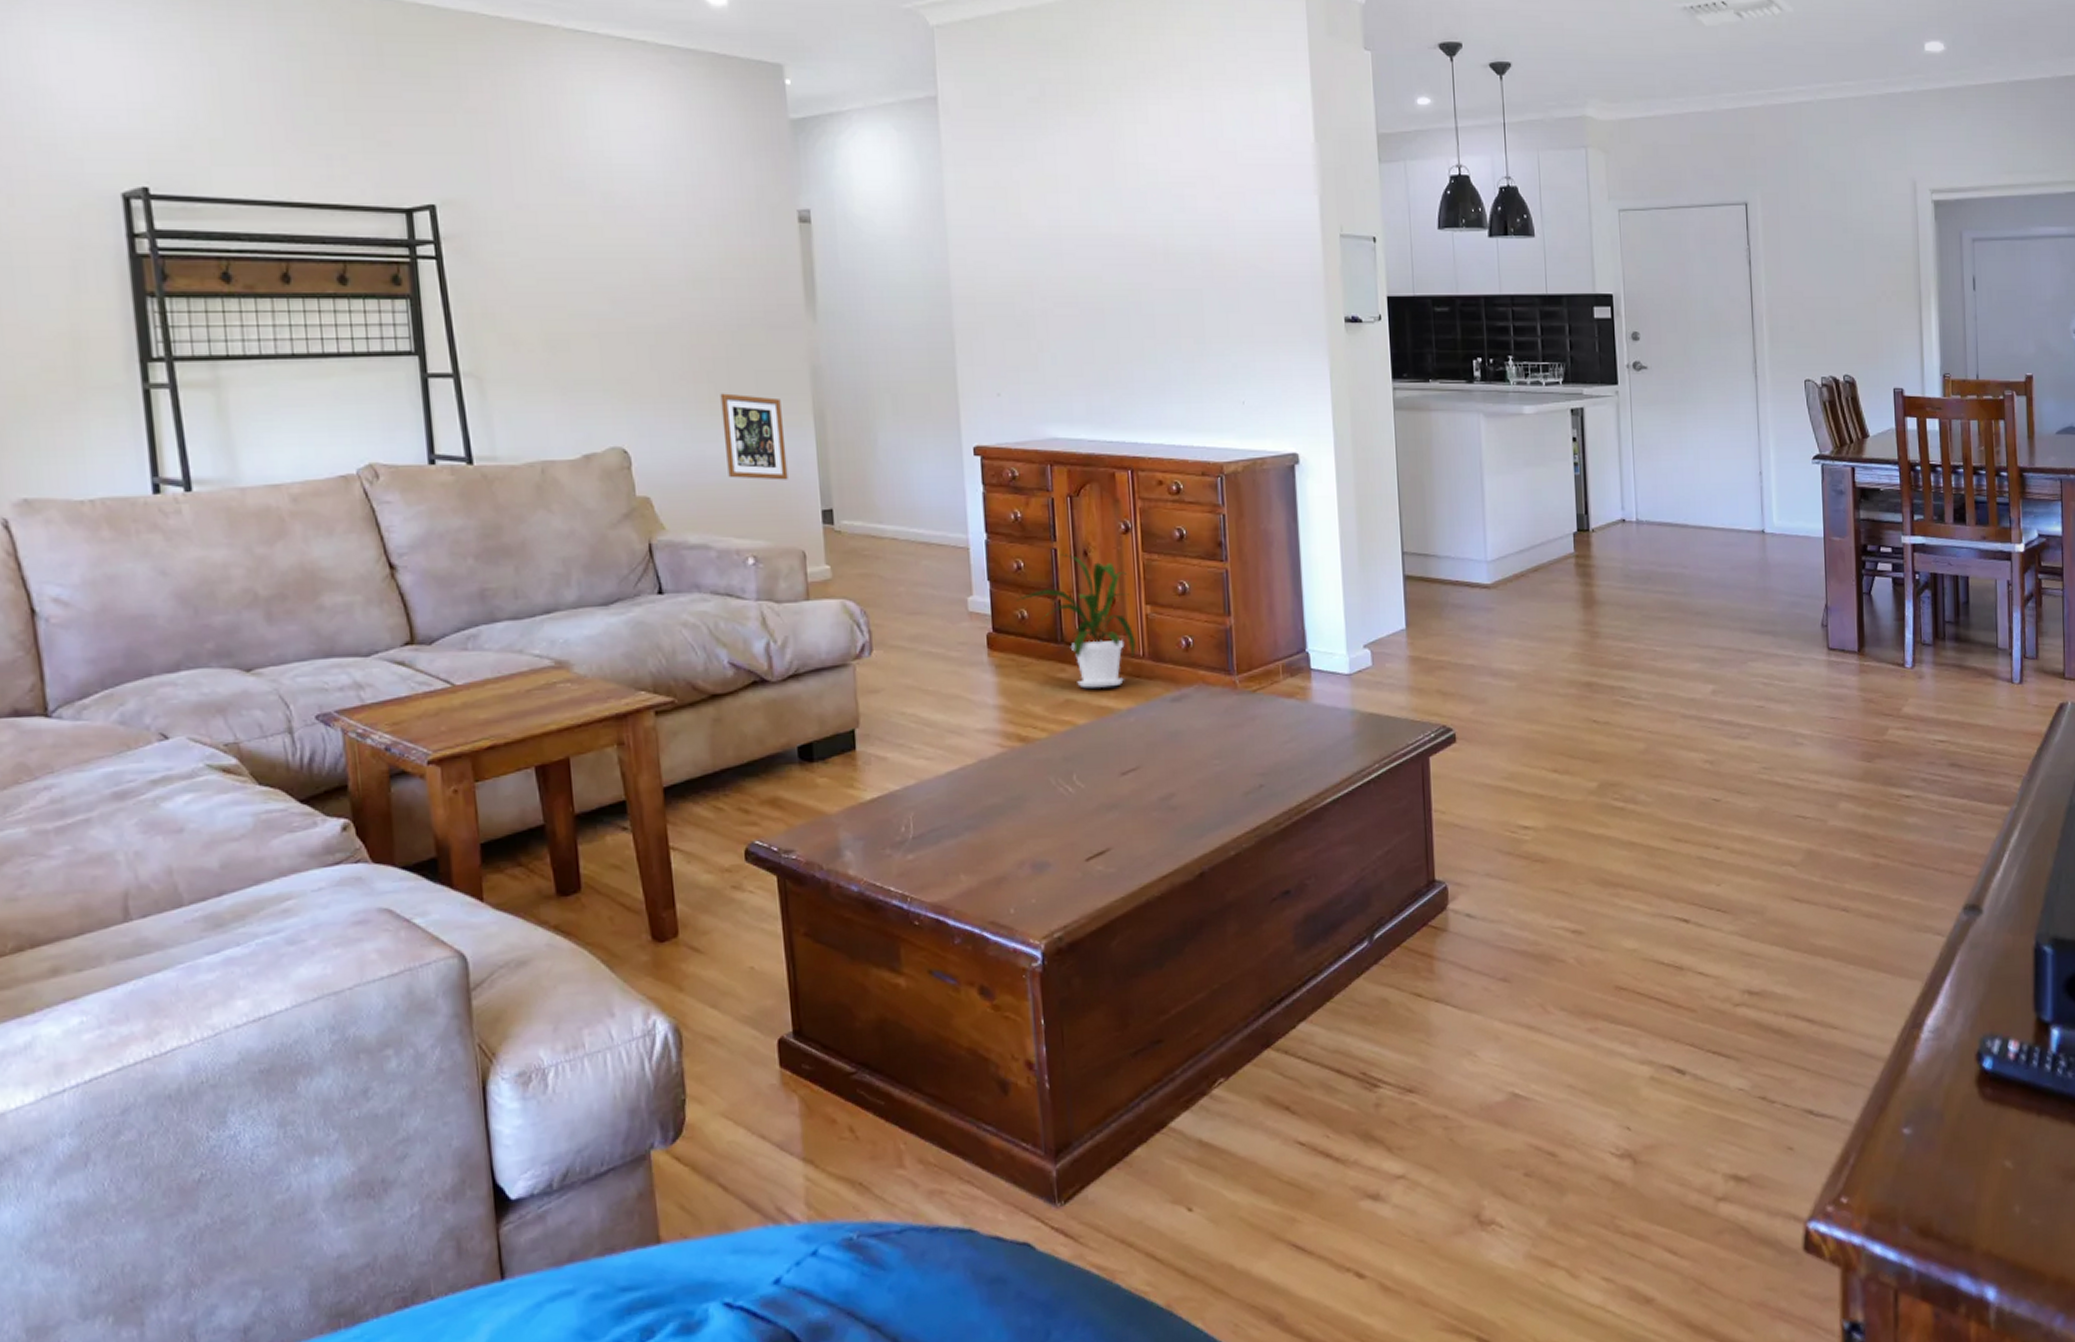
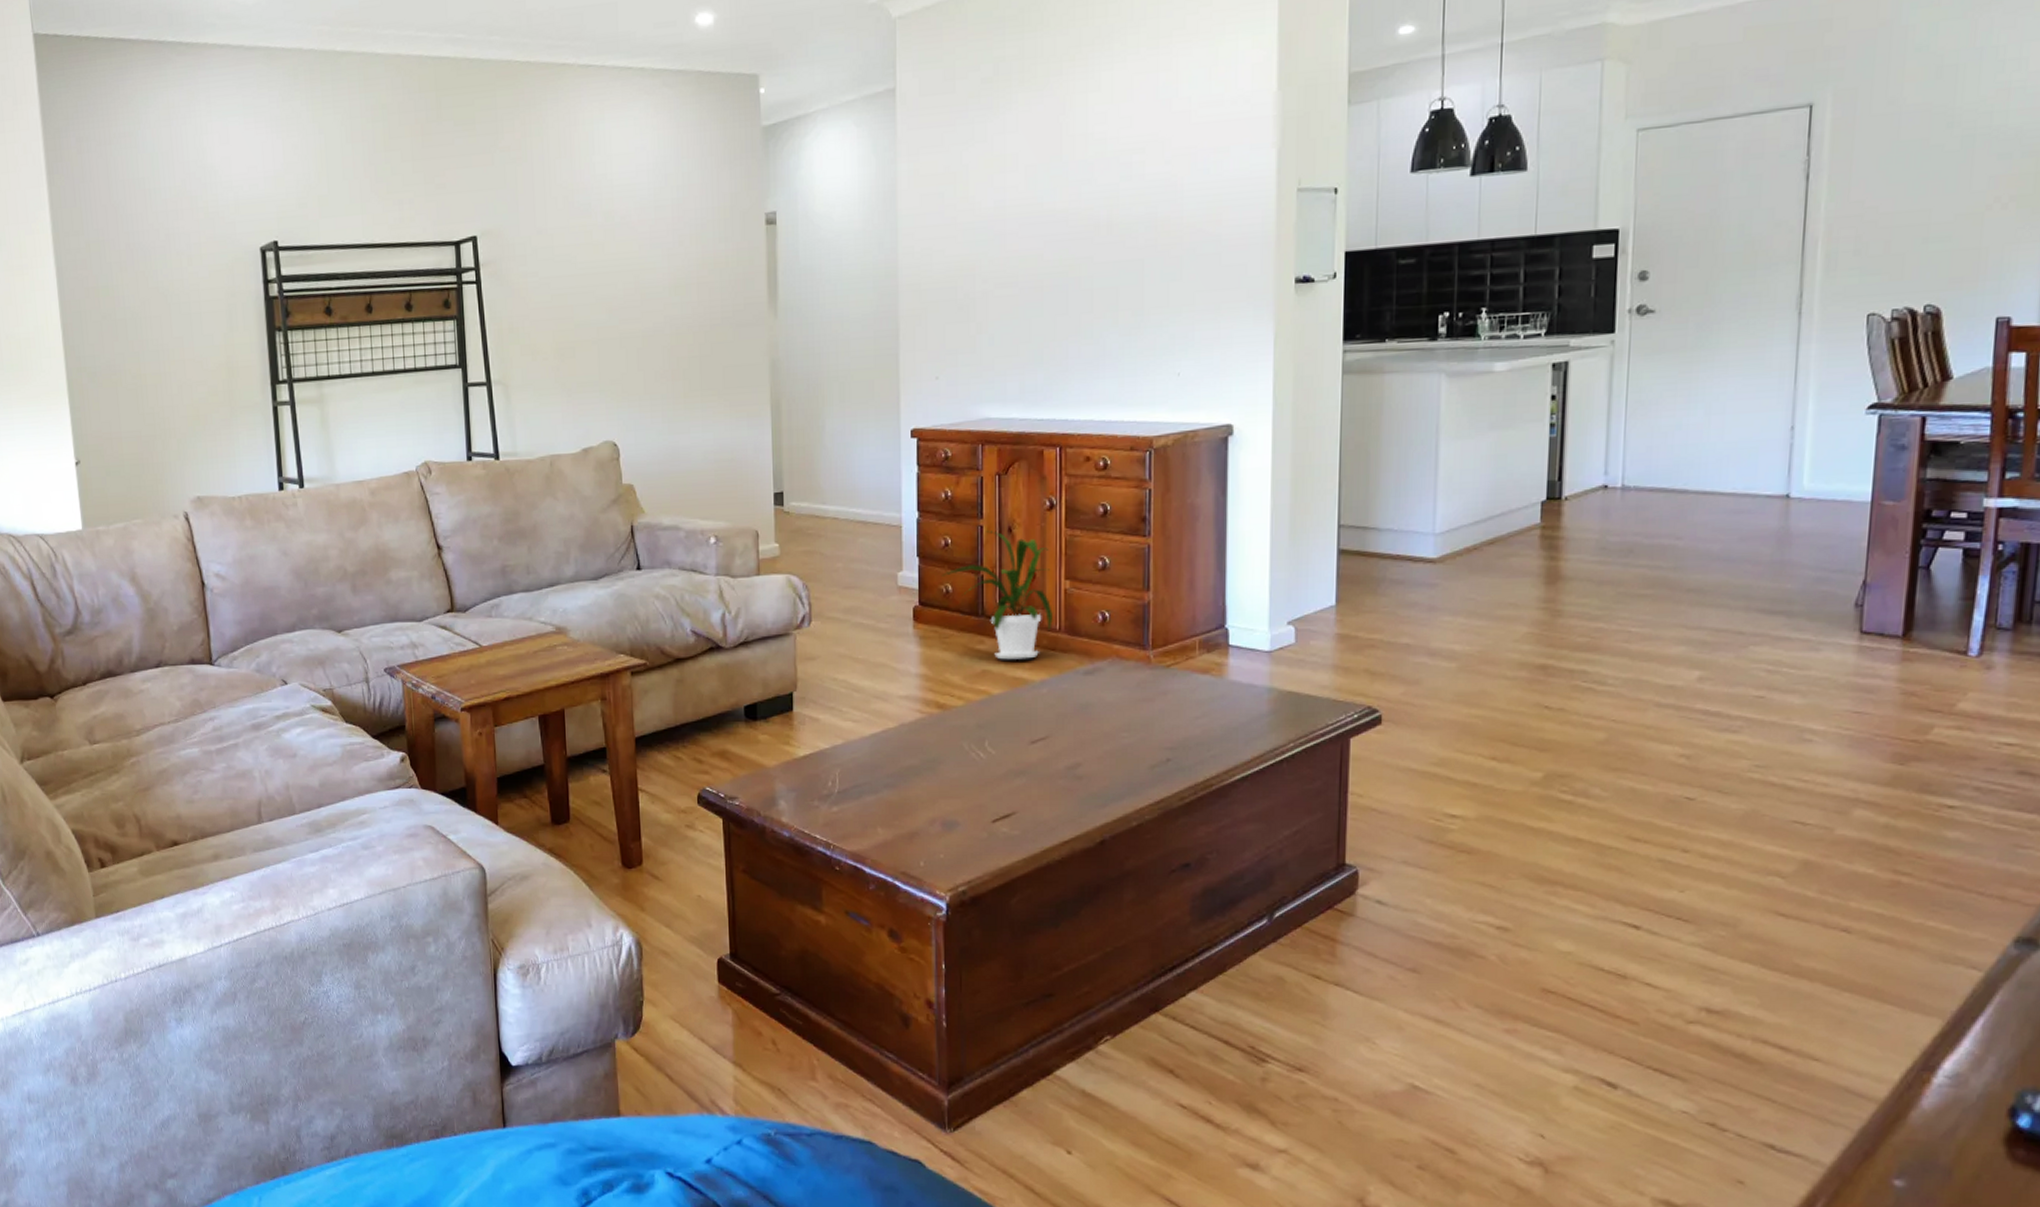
picture frame: present [720,393,788,480] -> none [693,388,747,467]

